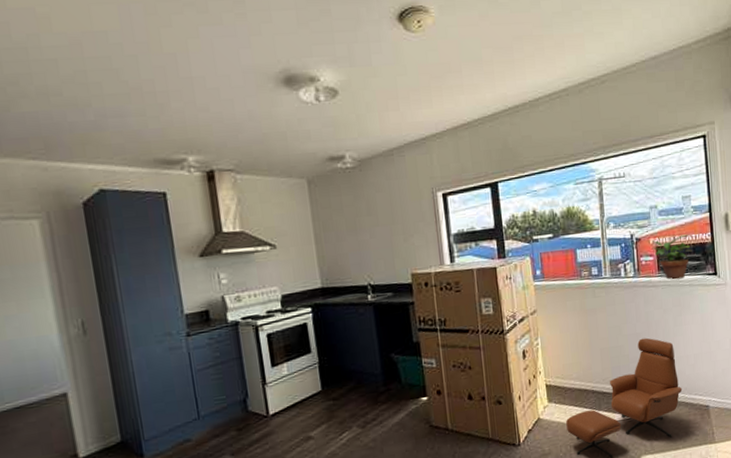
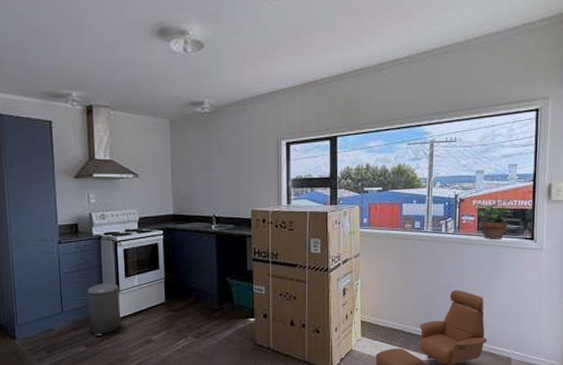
pedal bin: none [227,374,272,442] -> present [87,282,121,336]

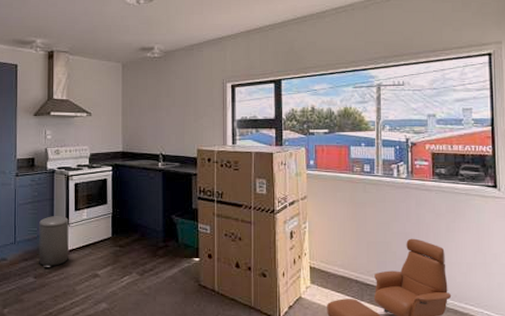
potted plant: present [474,199,513,240] -> none [427,145,471,187]

